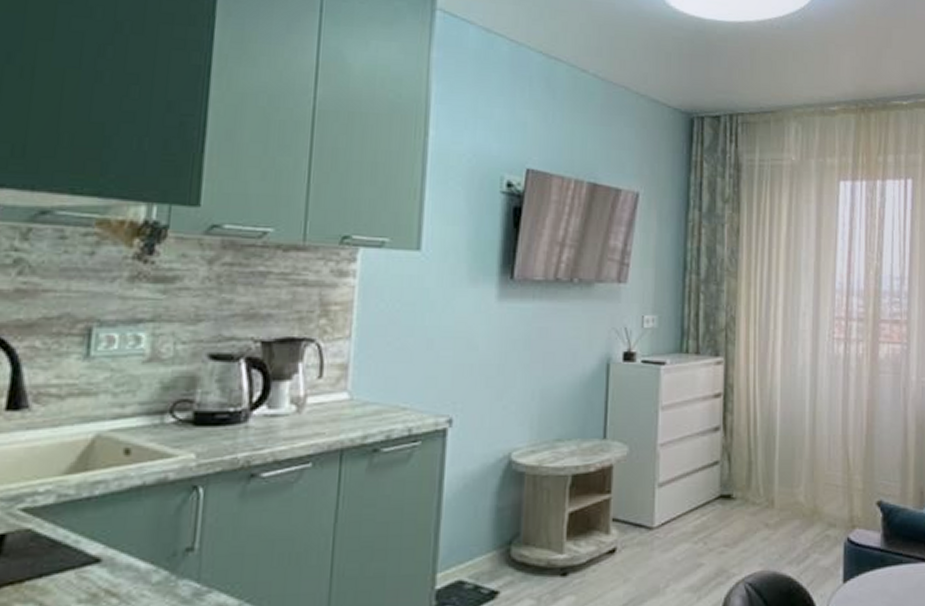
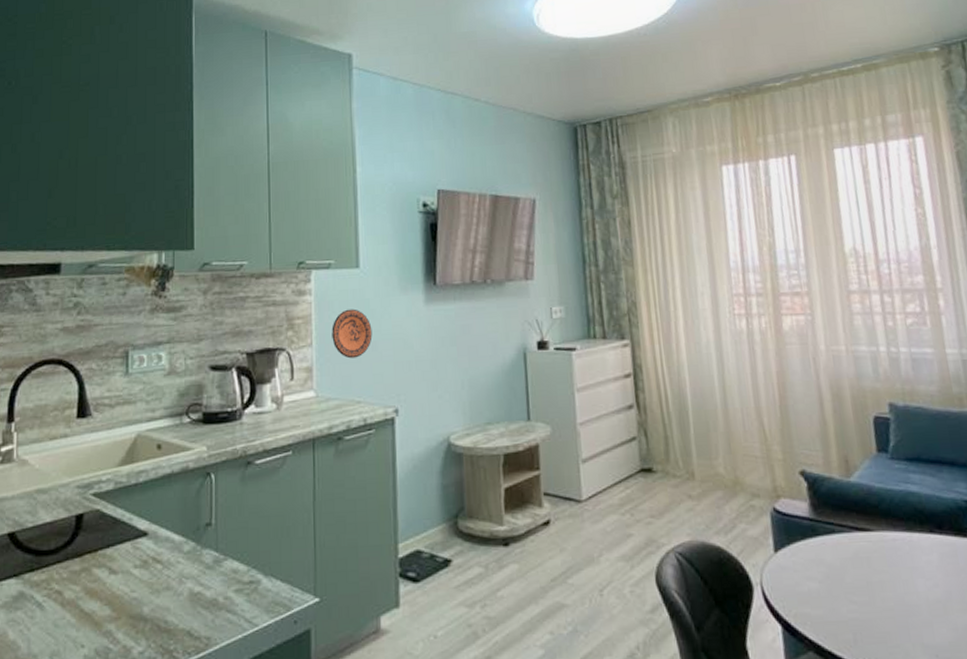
decorative plate: none [377,298,430,357] -> present [332,309,373,359]

